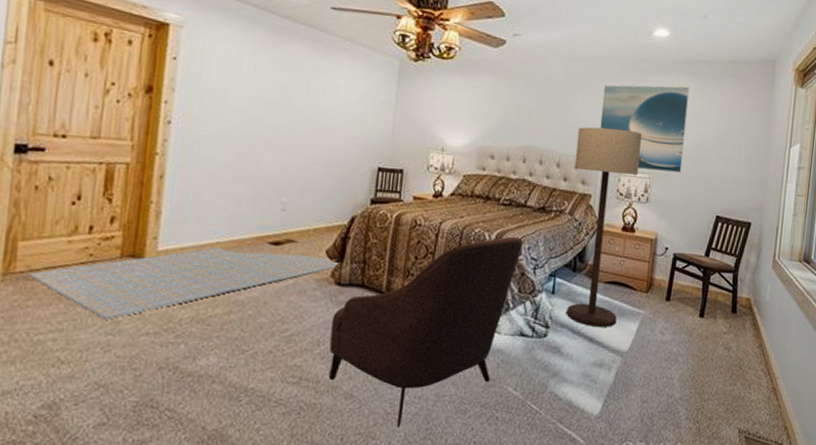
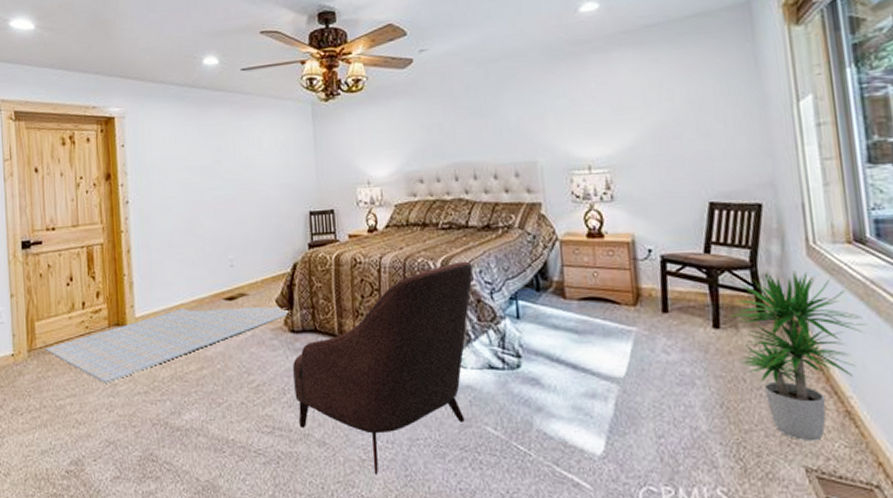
floor lamp: present [566,127,642,327] -> none [510,122,603,351]
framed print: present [600,84,690,173] -> none [531,58,650,165]
potted plant: none [711,276,799,410] -> present [728,270,867,442]

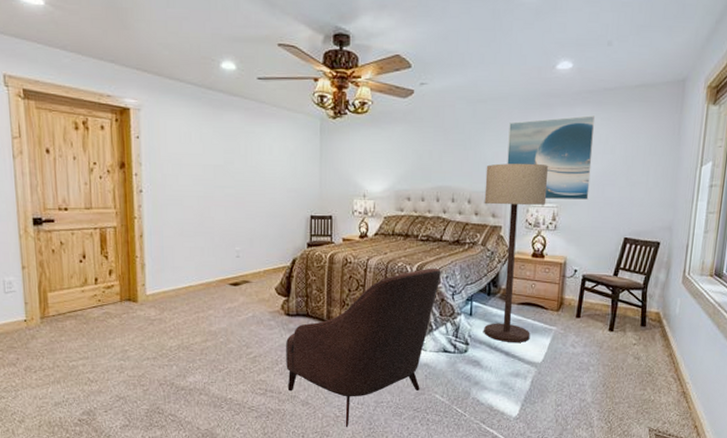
rug: present [44,306,291,383] -> none [57,290,287,349]
floor lamp: none [510,122,603,351] -> present [484,163,548,342]
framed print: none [531,58,650,165] -> present [507,115,596,200]
potted plant: present [728,270,867,442] -> none [620,292,709,411]

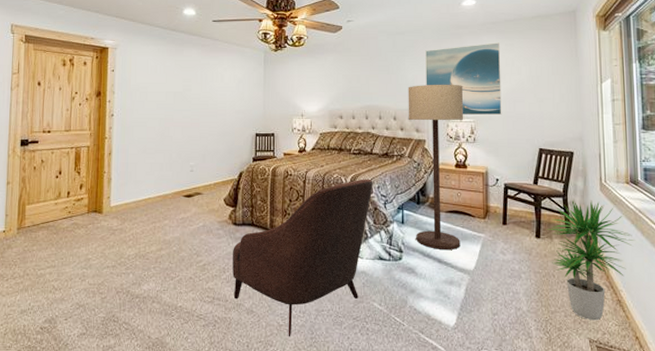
potted plant: none [620,292,709,411] -> present [546,200,635,321]

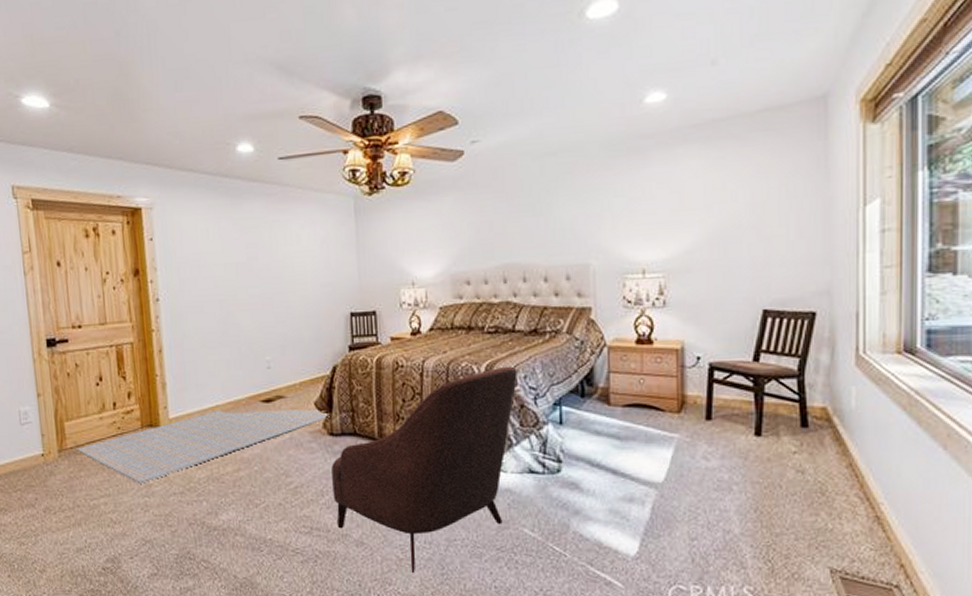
rug: none [32,202,235,258] -> present [75,409,330,484]
floor lamp: present [408,84,464,250] -> none [564,223,649,457]
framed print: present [425,43,502,116] -> none [589,156,706,269]
potted plant: present [546,200,635,321] -> none [771,380,906,545]

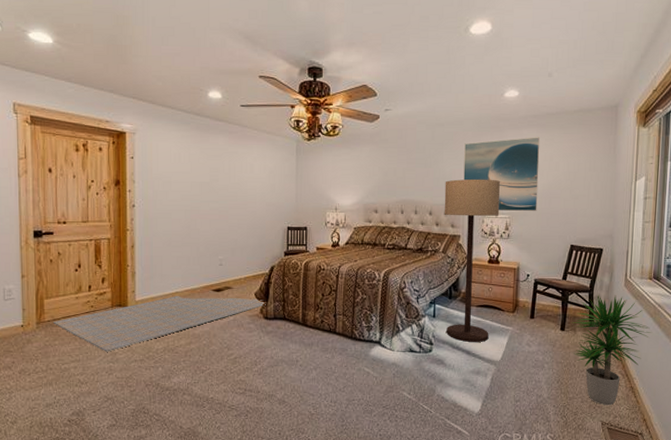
armchair: present [331,366,518,574] -> none [264,273,406,425]
floor lamp: none [564,223,649,457] -> present [444,178,501,342]
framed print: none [589,156,706,269] -> present [463,137,541,212]
potted plant: none [771,380,906,545] -> present [571,295,652,406]

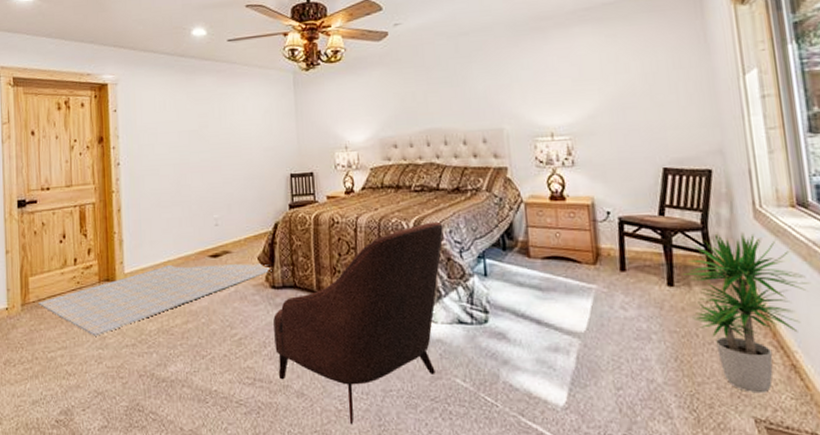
armchair: none [264,273,406,425] -> present [273,221,444,425]
floor lamp: present [444,178,501,342] -> none [478,92,565,307]
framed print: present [463,137,541,212] -> none [498,34,608,132]

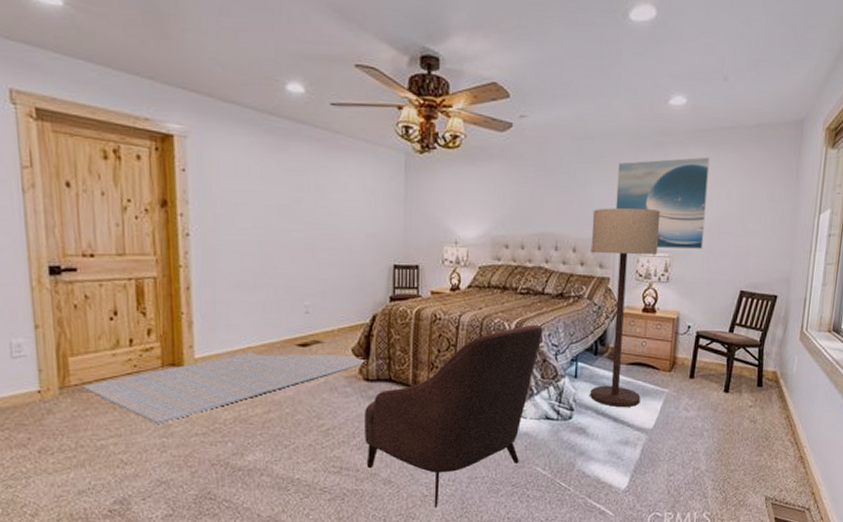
floor lamp: none [478,92,565,307] -> present [590,207,660,407]
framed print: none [498,34,608,132] -> present [615,156,711,249]
potted plant: present [681,232,810,394] -> none [736,350,827,478]

